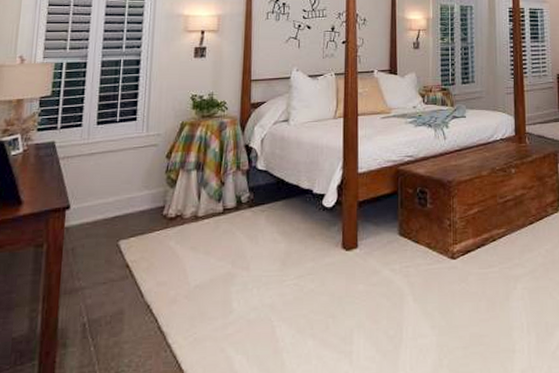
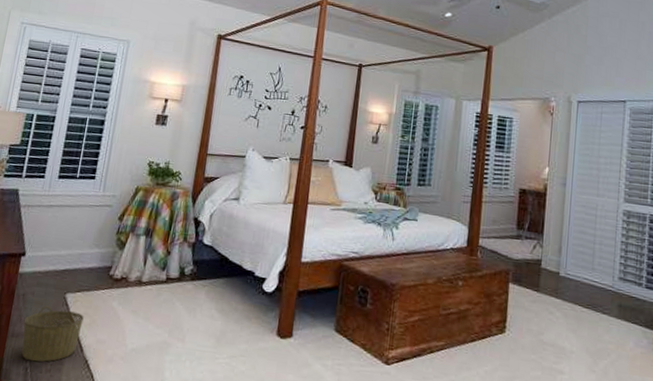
basket: none [75,256,141,316] -> present [21,305,84,363]

